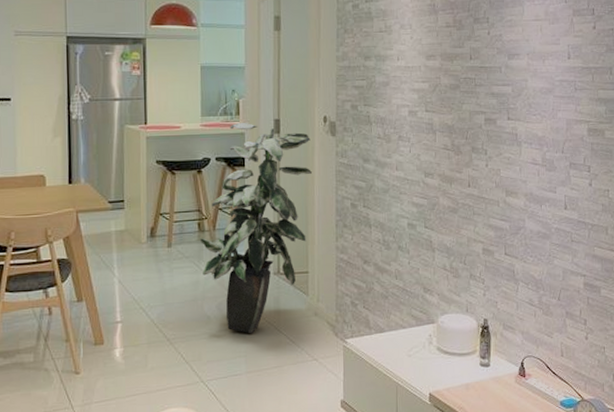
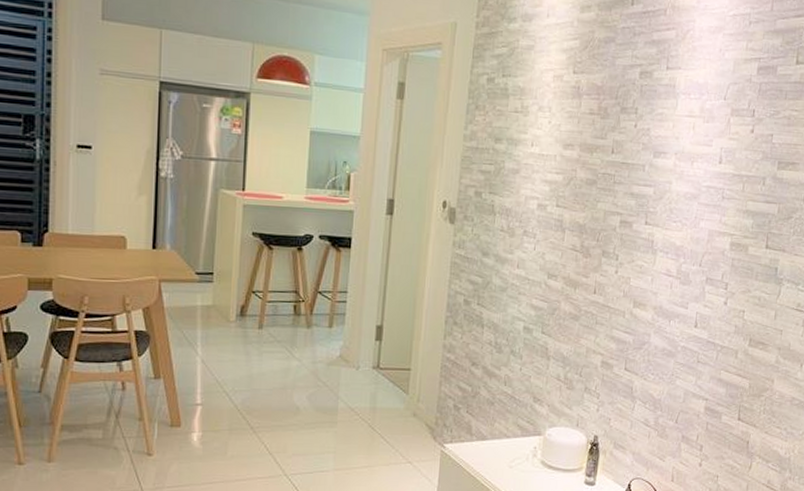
indoor plant: present [199,122,313,334] -> none [294,198,426,430]

